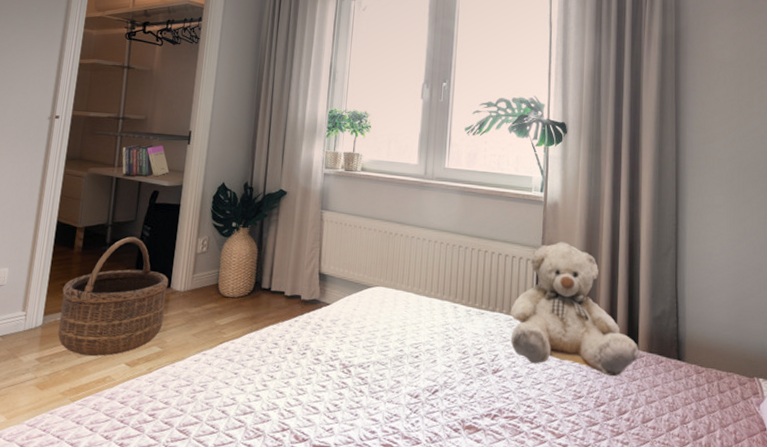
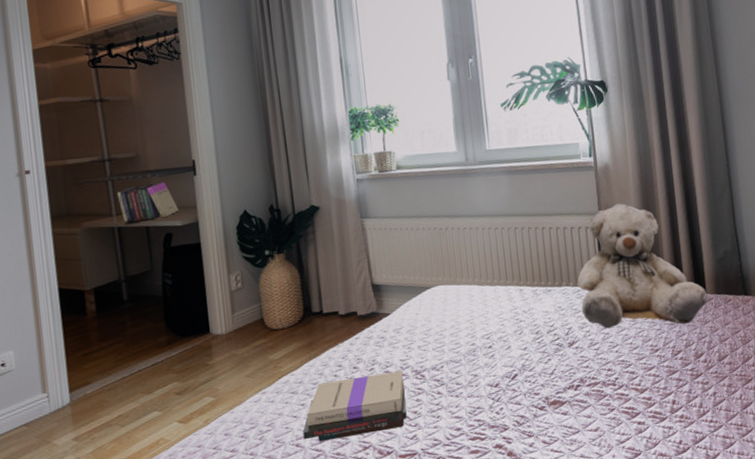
basket: present [57,236,169,357] -> none [84,287,210,424]
books: none [230,356,332,417] -> present [302,370,407,442]

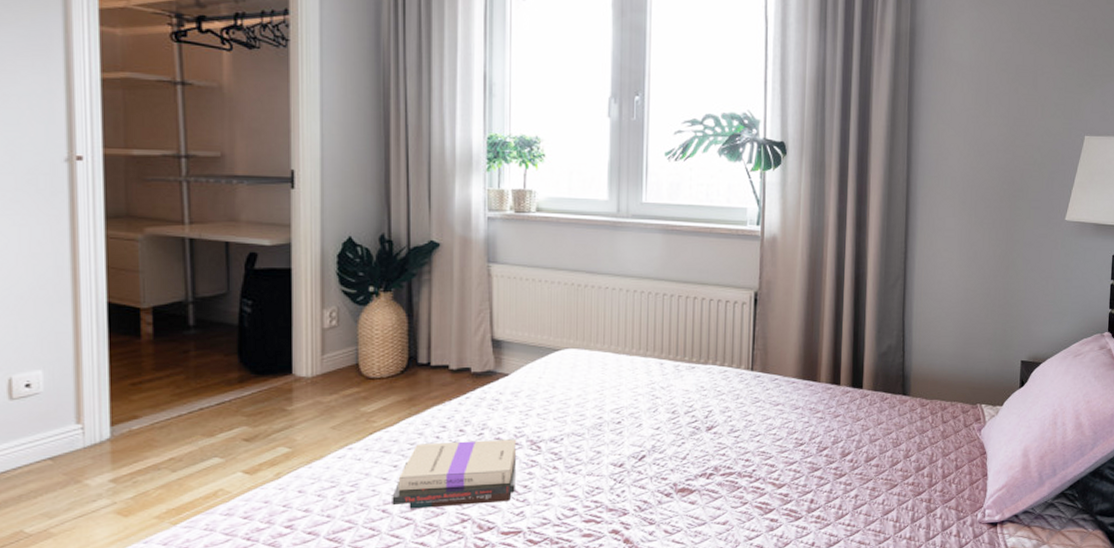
books: present [116,182,180,225] -> none [192,191,269,237]
teddy bear: present [577,203,708,329] -> none [725,281,864,419]

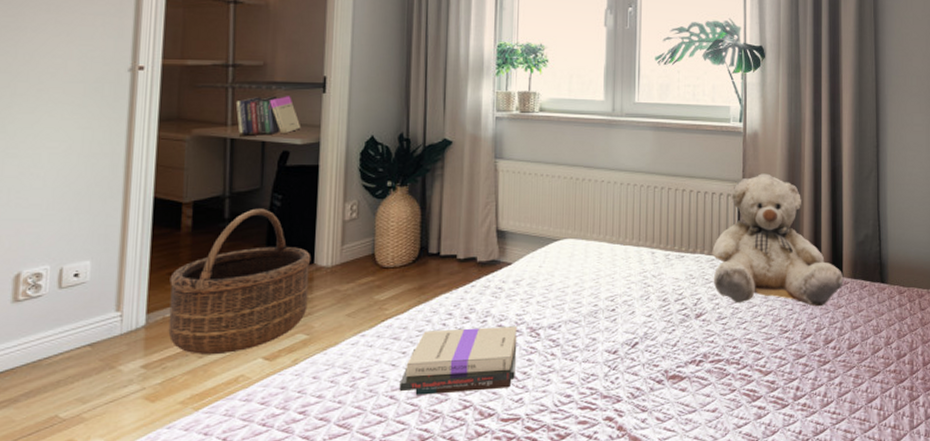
basket: none [133,315,289,469] -> present [168,208,311,355]
books: none [192,191,269,237] -> present [235,96,301,137]
teddy bear: none [725,281,864,419] -> present [712,173,844,306]

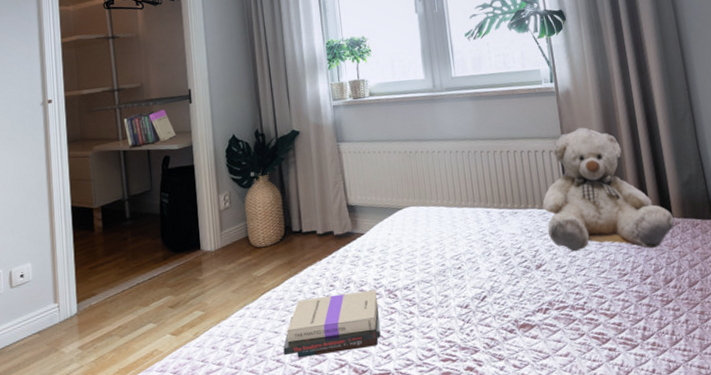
basket: present [168,208,311,355] -> none [91,206,200,335]

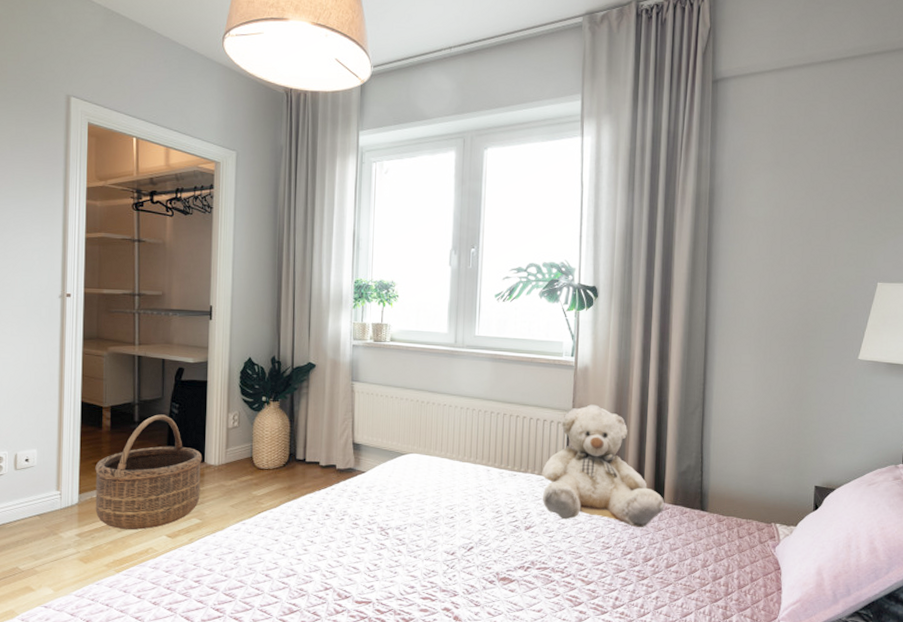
basket: none [91,206,200,335] -> present [95,414,202,530]
books: present [123,109,176,149] -> none [141,321,193,355]
books: present [283,289,381,358] -> none [273,524,370,577]

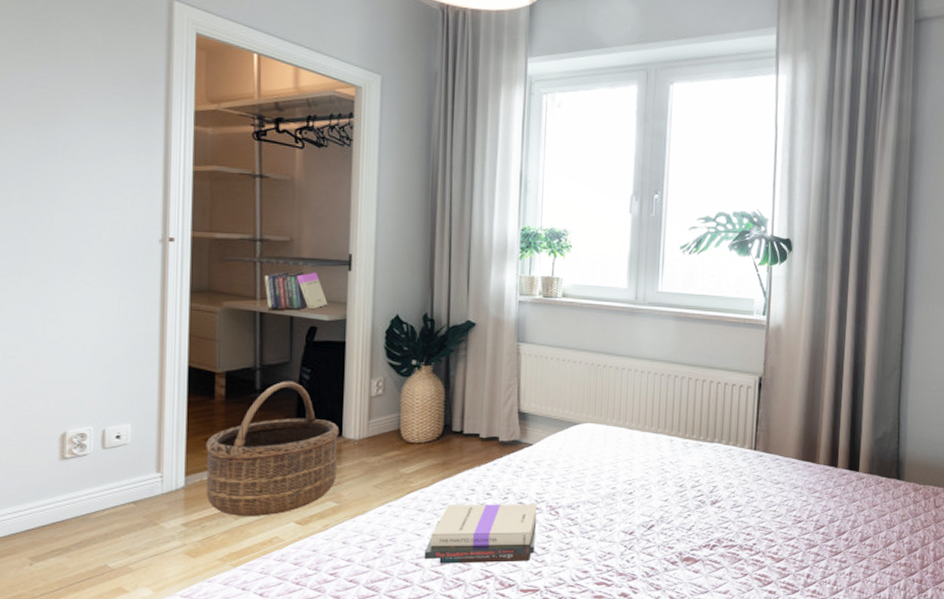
books: none [141,321,193,355] -> present [264,271,328,311]
books: none [273,524,370,577] -> present [424,504,538,564]
teddy bear: present [542,404,665,527] -> none [730,367,860,499]

